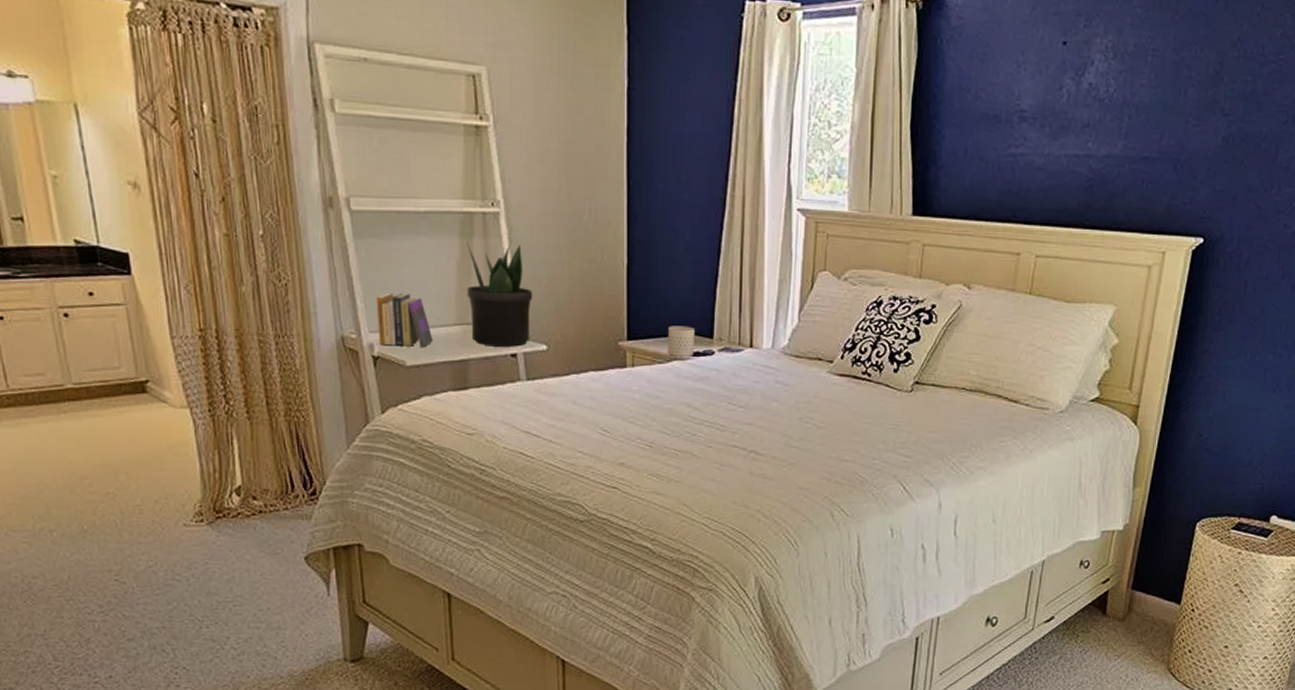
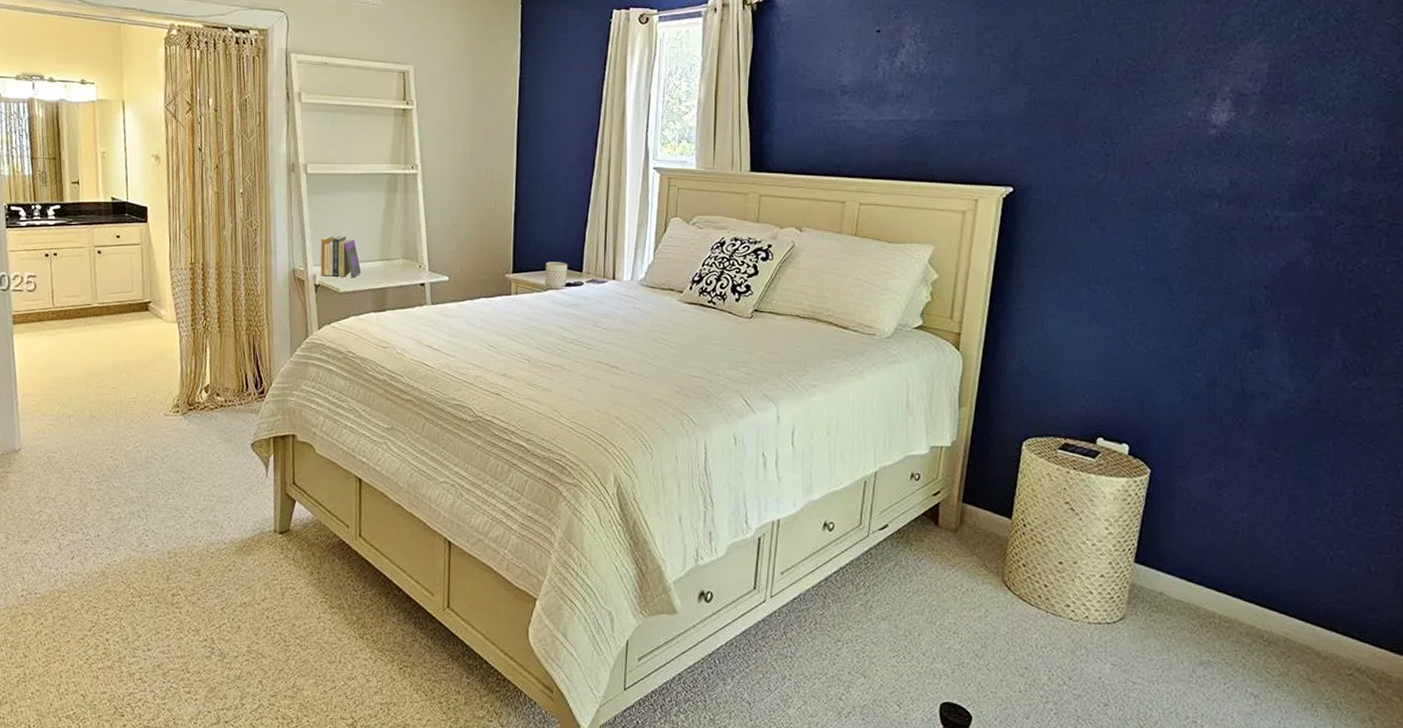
planter: present [466,241,533,347] -> none [389,196,440,278]

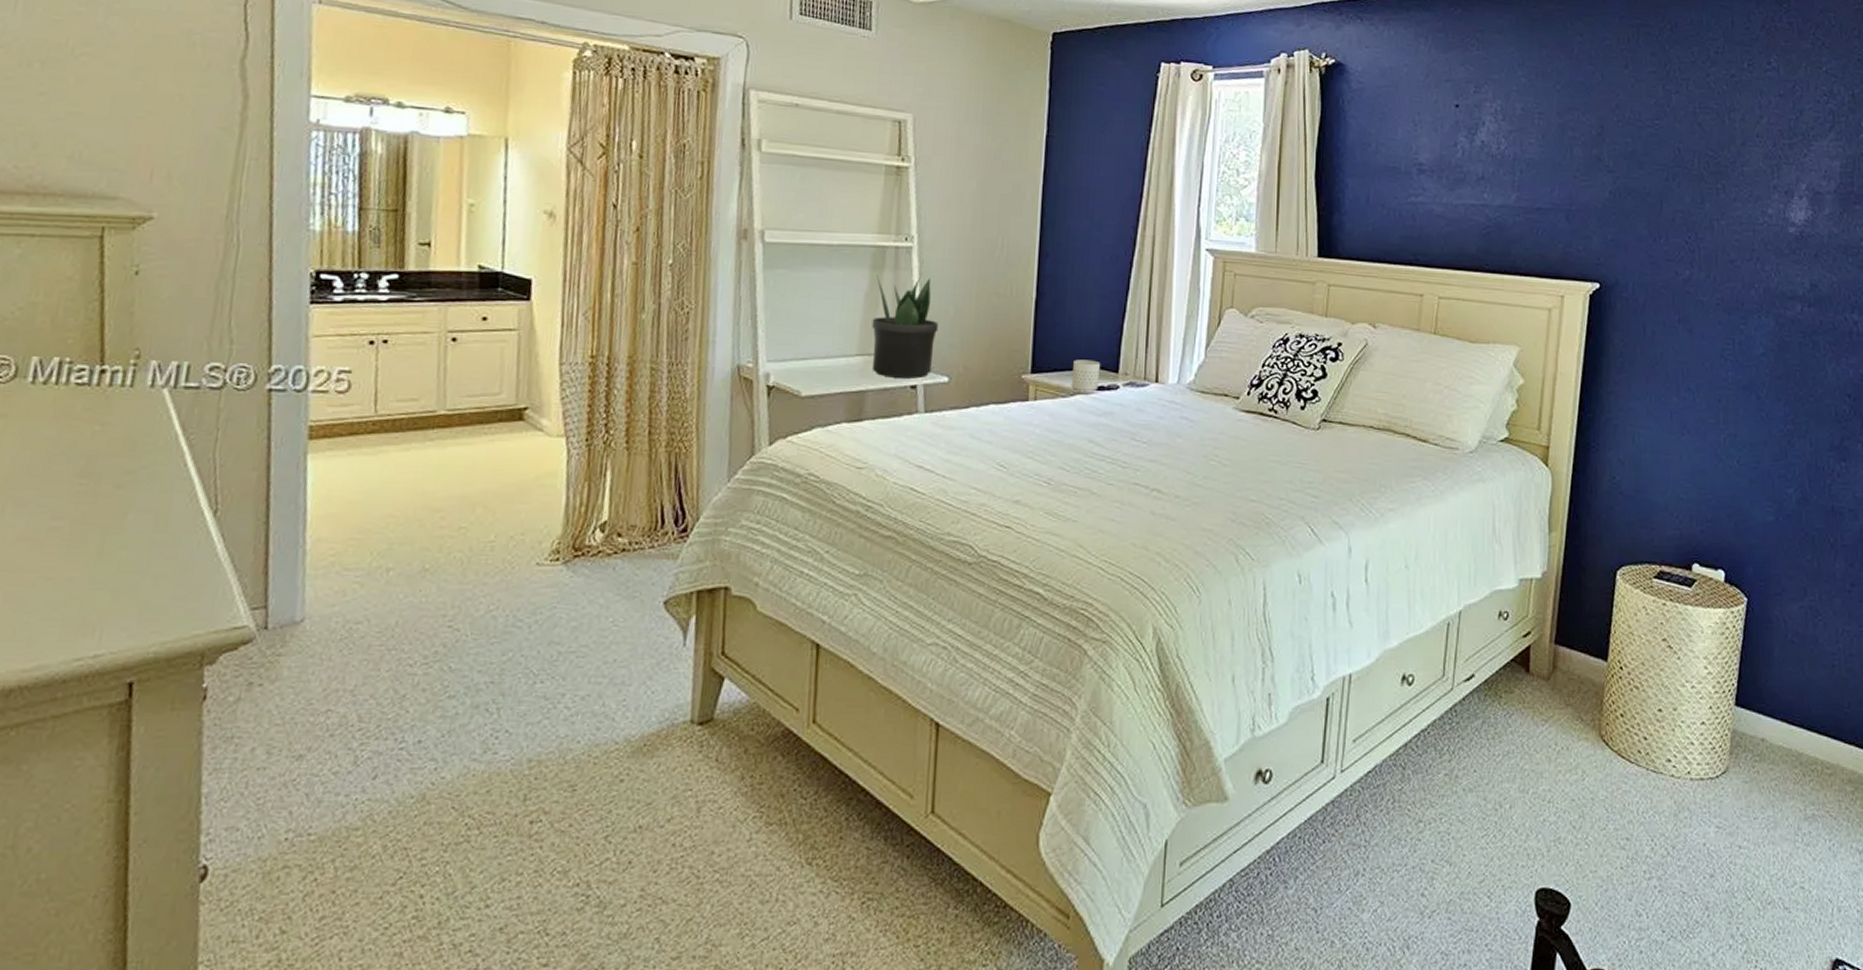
books: present [320,235,362,278] -> none [775,322,833,378]
planter: none [389,196,440,278] -> present [871,274,939,379]

